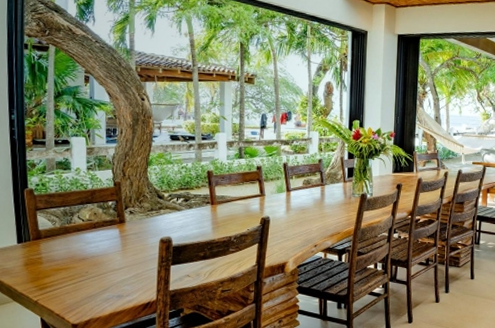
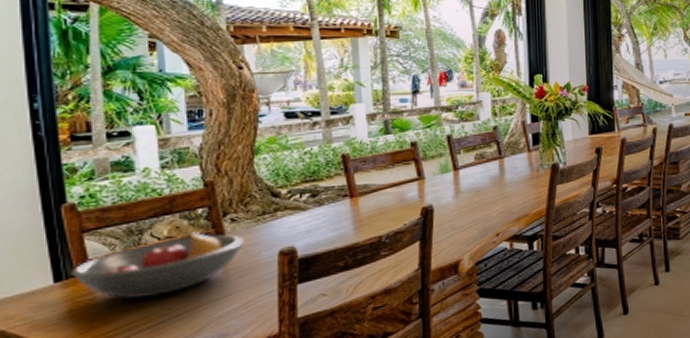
fruit bowl: none [28,218,138,262] -> present [71,232,244,299]

